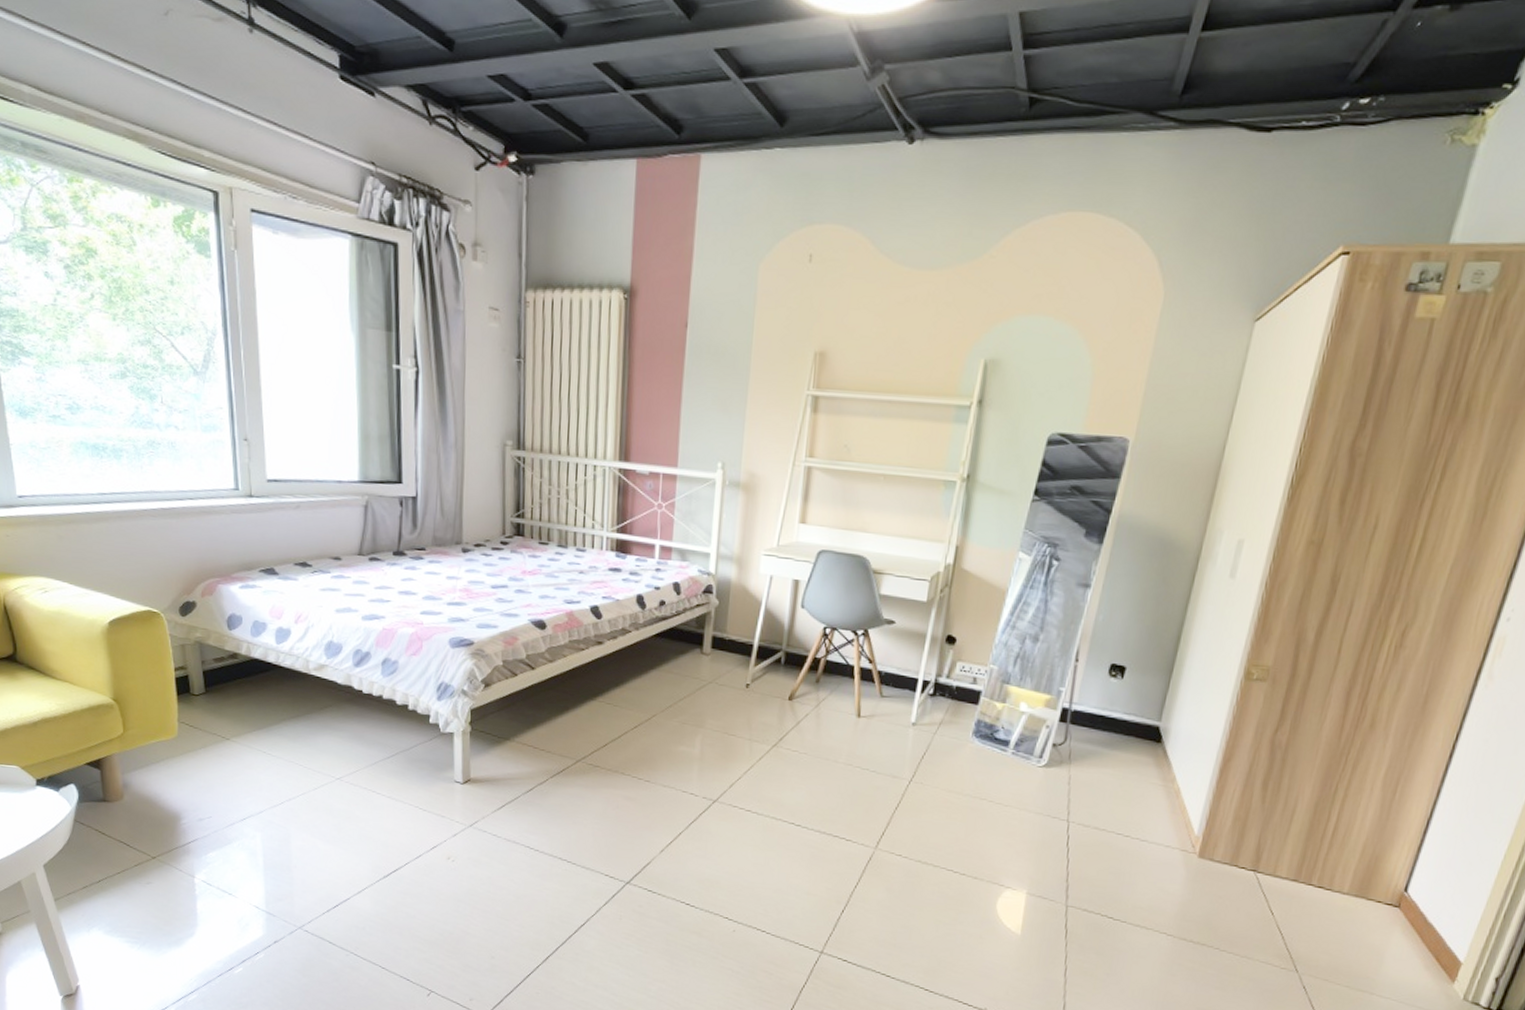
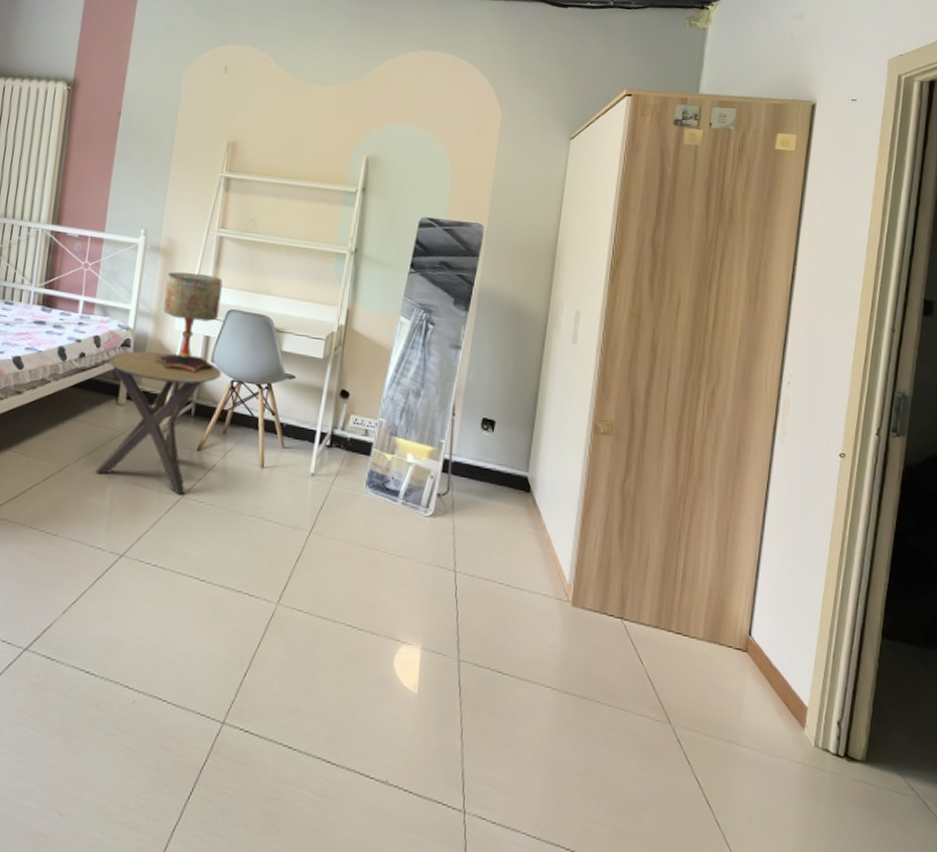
side table: none [683,597,814,744] -> present [95,351,222,495]
table lamp: none [739,509,812,619] -> present [154,271,223,372]

